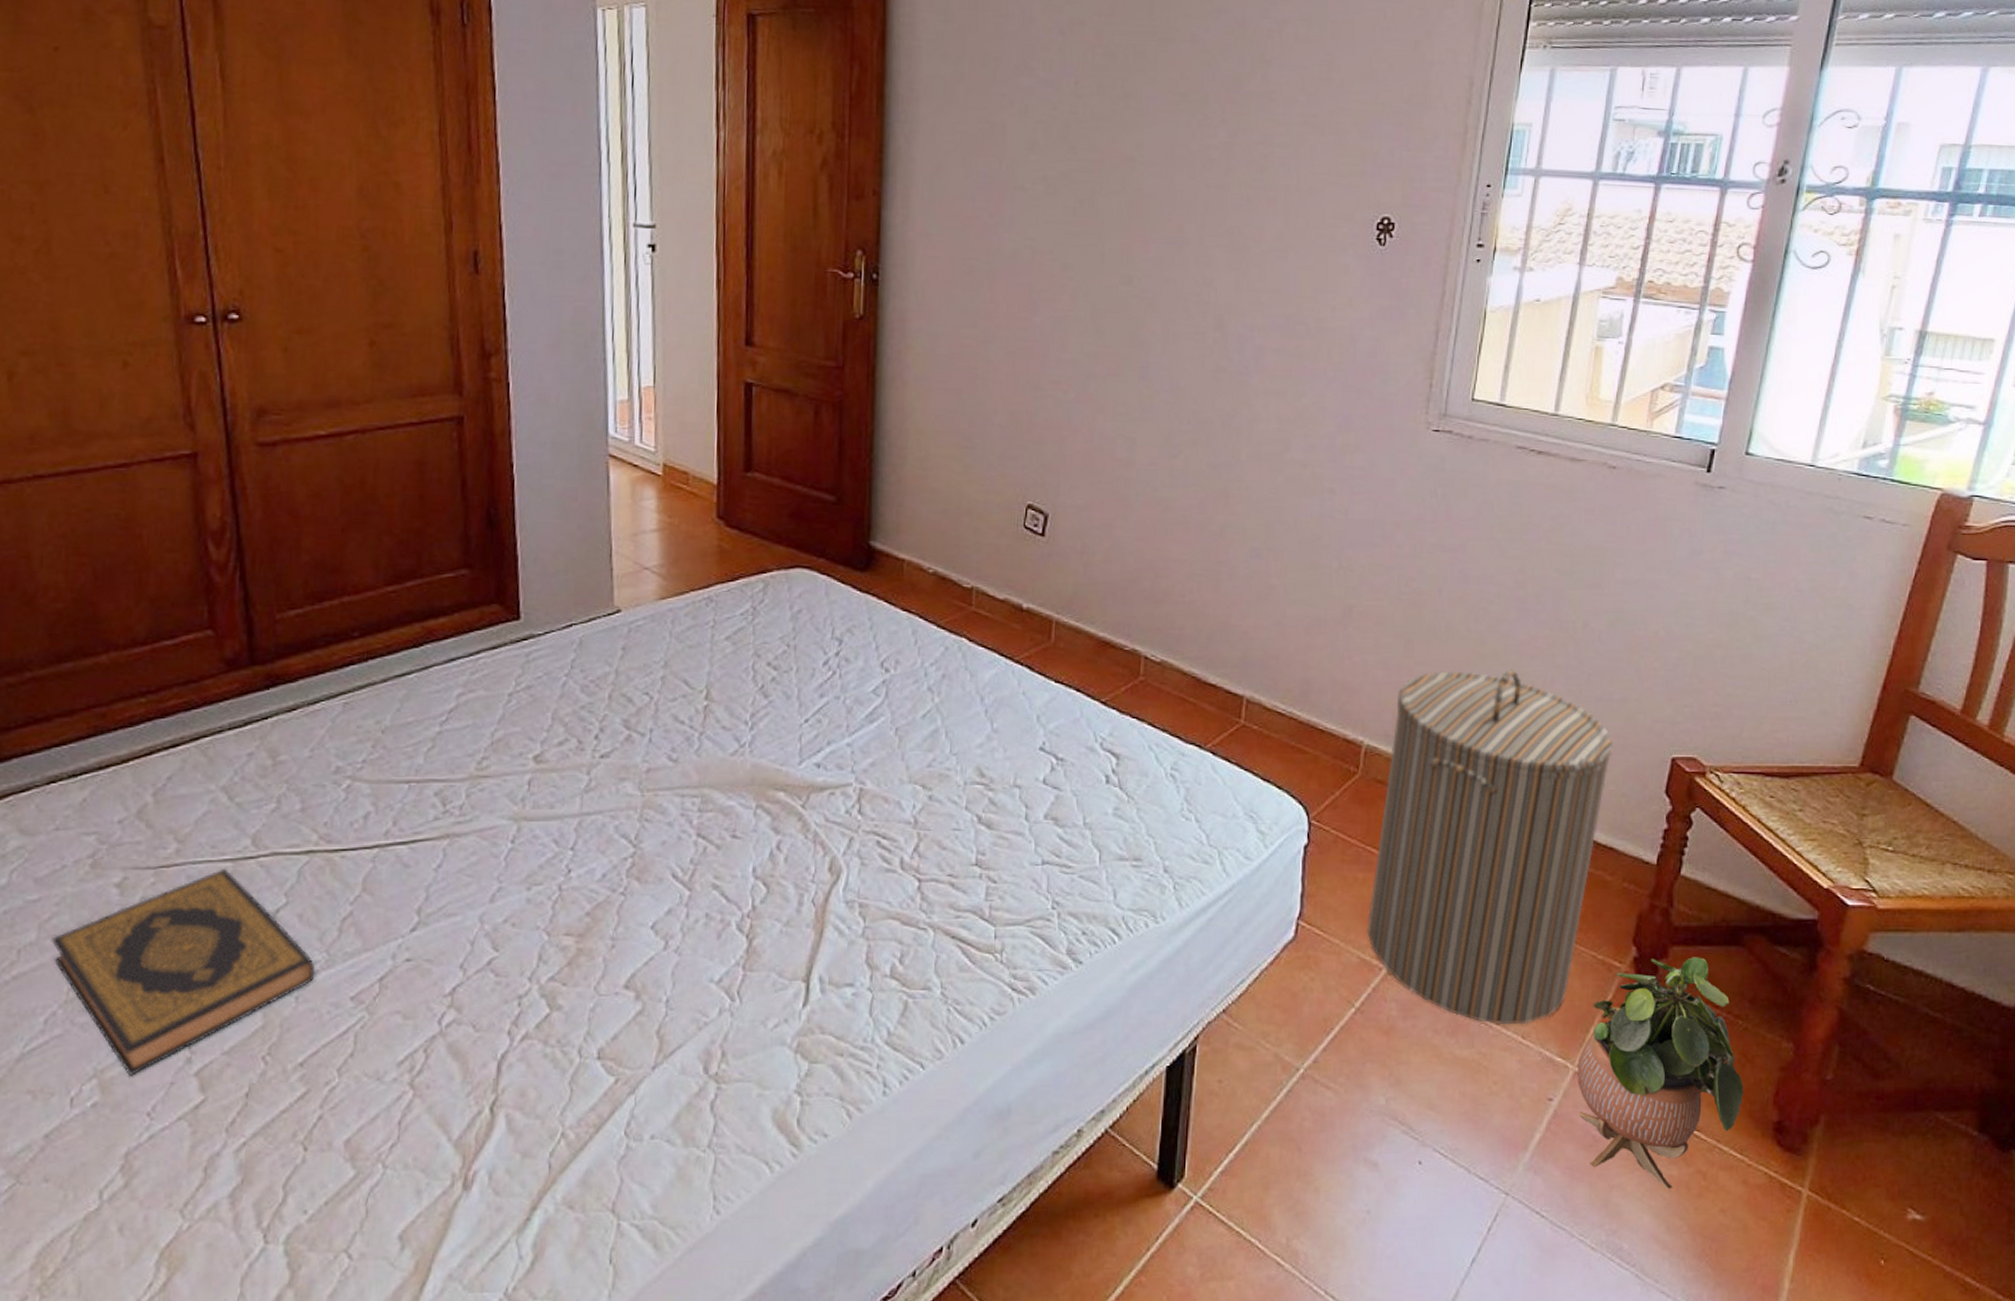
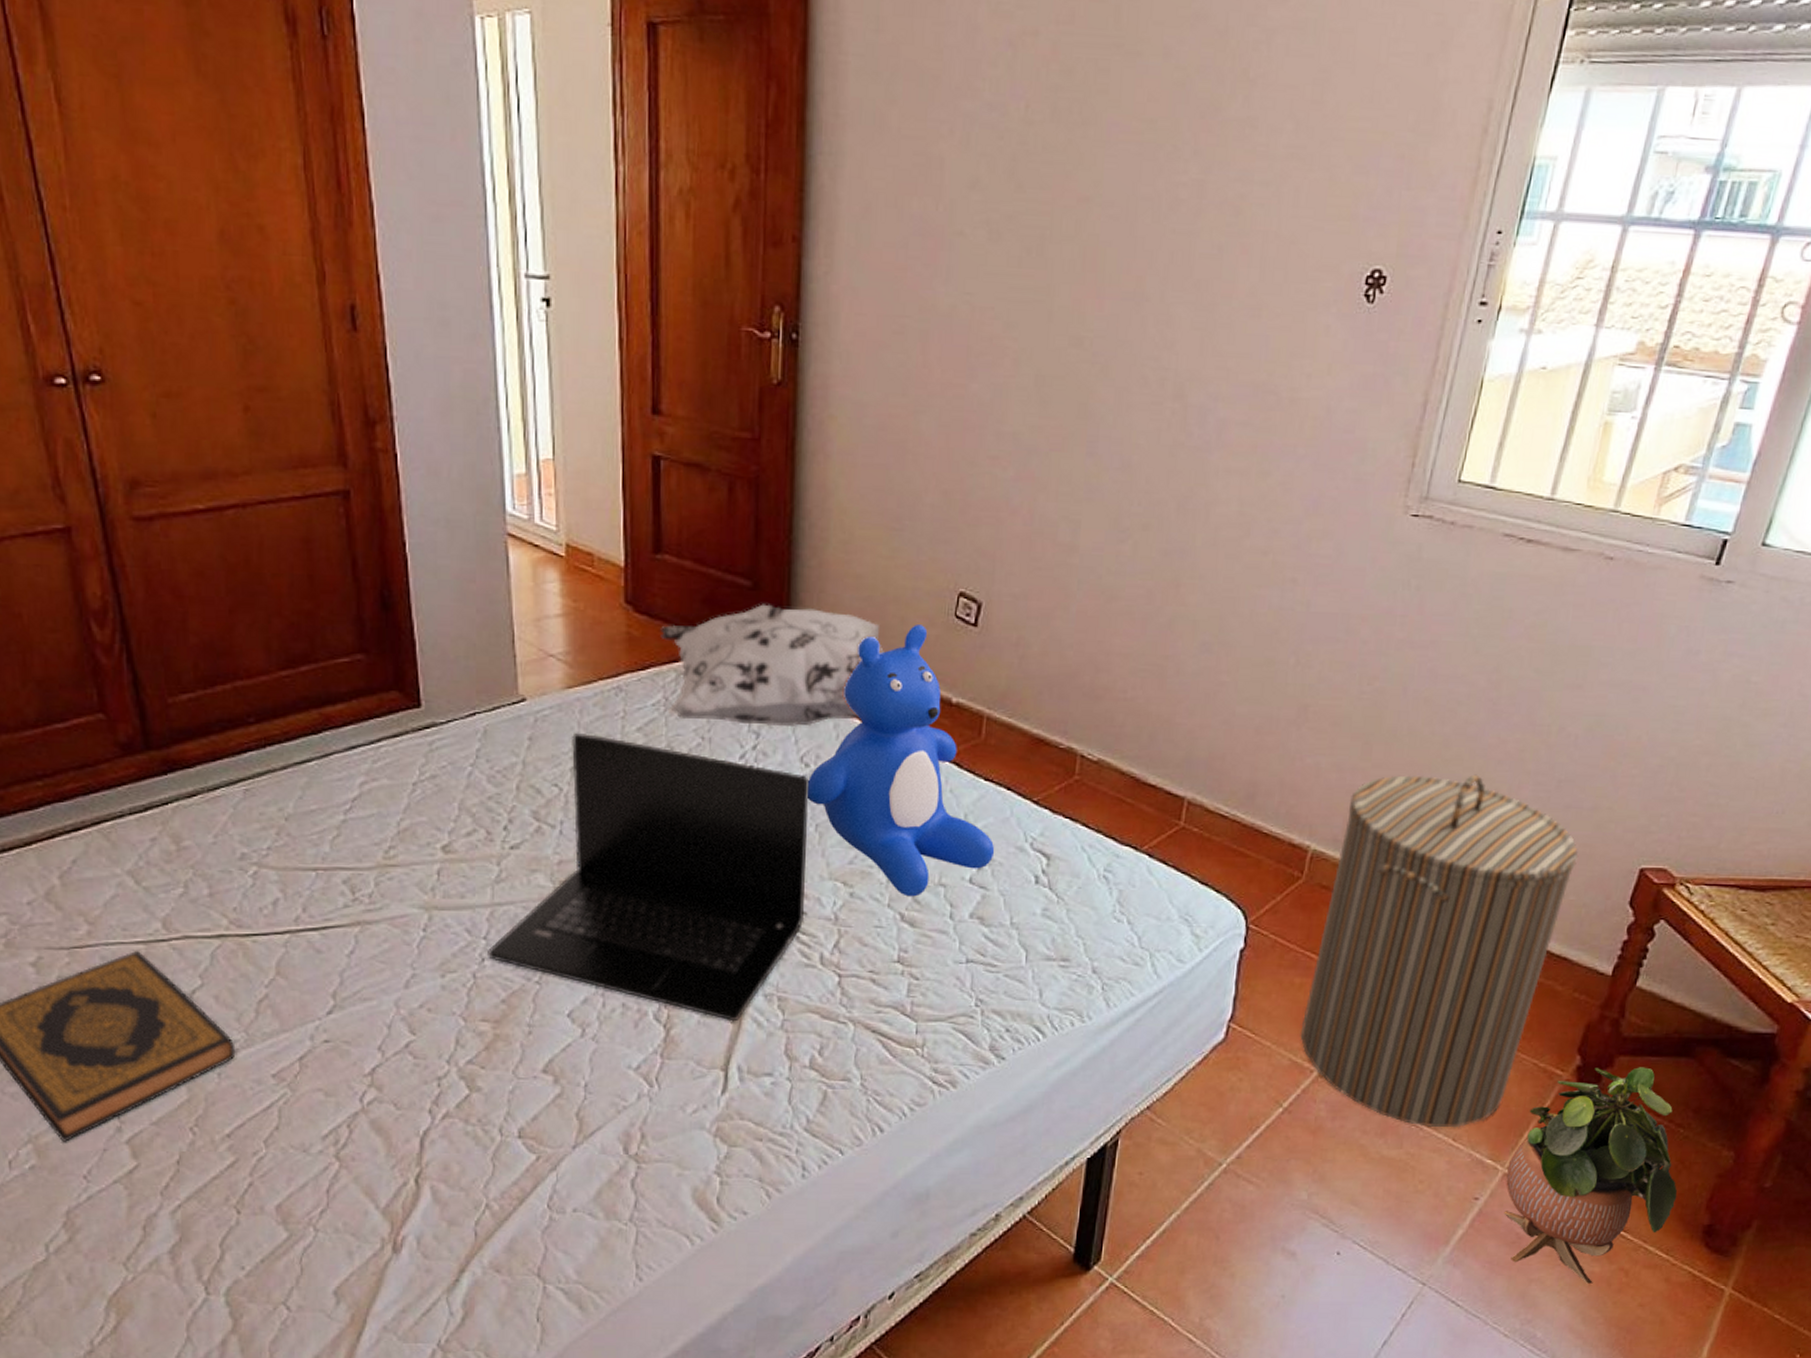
laptop: none [574,641,890,930] -> present [488,732,810,1022]
decorative pillow: none [750,517,959,634] -> present [660,604,884,727]
teddy bear: none [888,535,1067,799] -> present [808,625,995,897]

